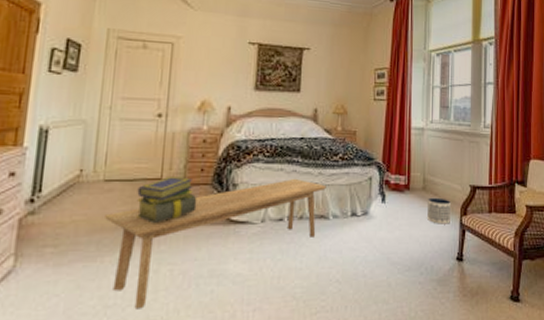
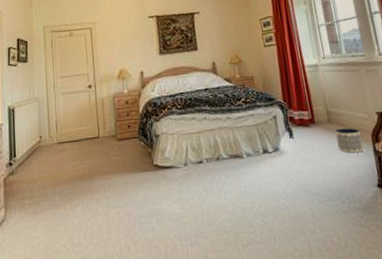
bench: present [105,178,327,308] -> none [62,124,236,245]
stack of books: present [136,175,197,224] -> none [82,133,130,175]

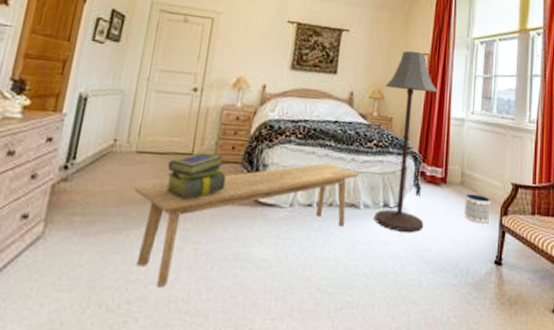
bench: none [62,124,236,245] -> present [134,162,359,286]
stack of books: none [82,133,130,175] -> present [165,151,226,200]
floor lamp: none [240,16,304,172] -> present [374,50,438,232]

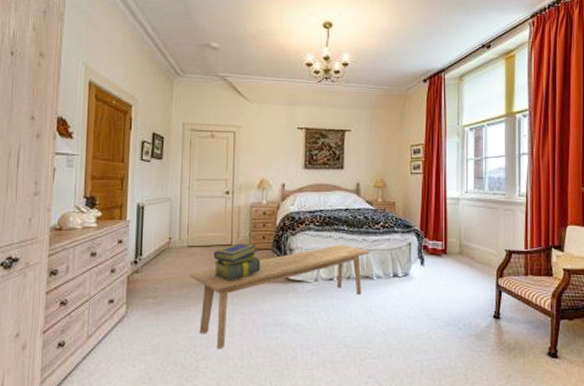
floor lamp: present [374,50,438,232] -> none [386,142,434,296]
planter: present [464,193,490,224] -> none [464,261,487,285]

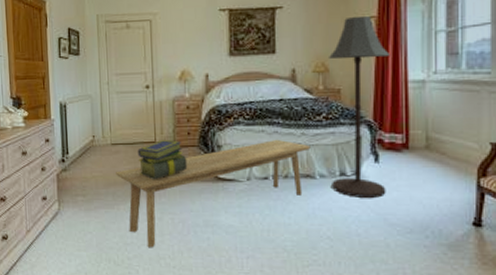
floor lamp: none [386,142,434,296] -> present [329,15,391,198]

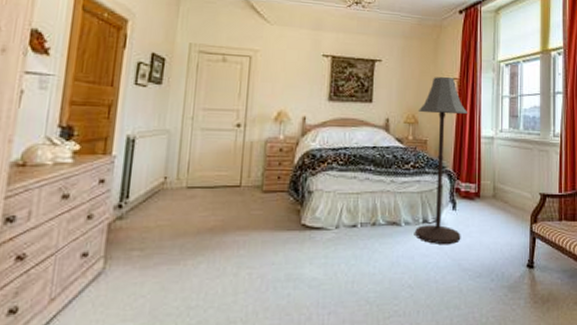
bench: present [116,139,311,247] -> none [187,186,398,309]
stack of books: present [137,139,188,180] -> none [217,183,274,230]

